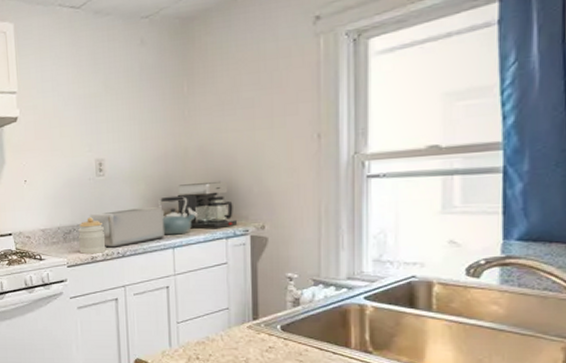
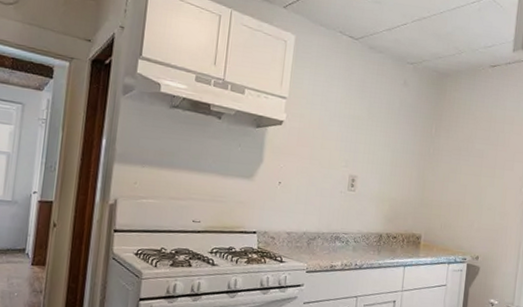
jar: present [77,217,106,255] -> none [320,227,348,264]
toaster: present [89,206,164,249] -> none [335,224,401,260]
kettle: present [159,195,197,235] -> none [397,219,428,255]
coffee maker: present [176,181,238,230] -> none [413,211,459,255]

